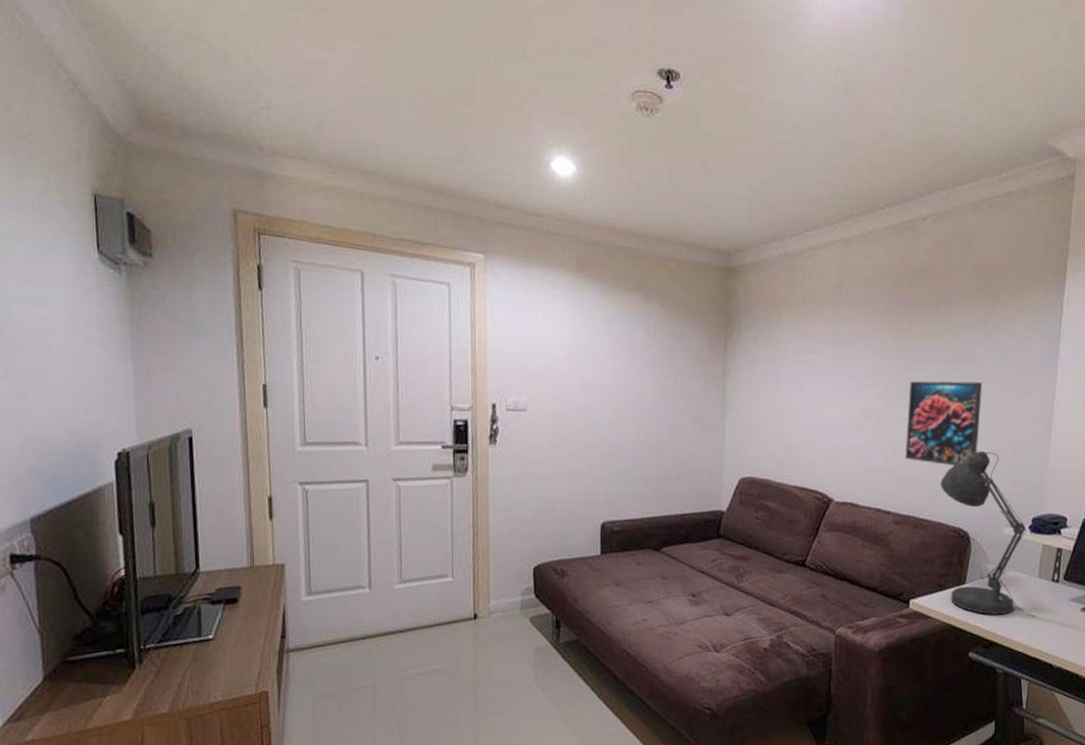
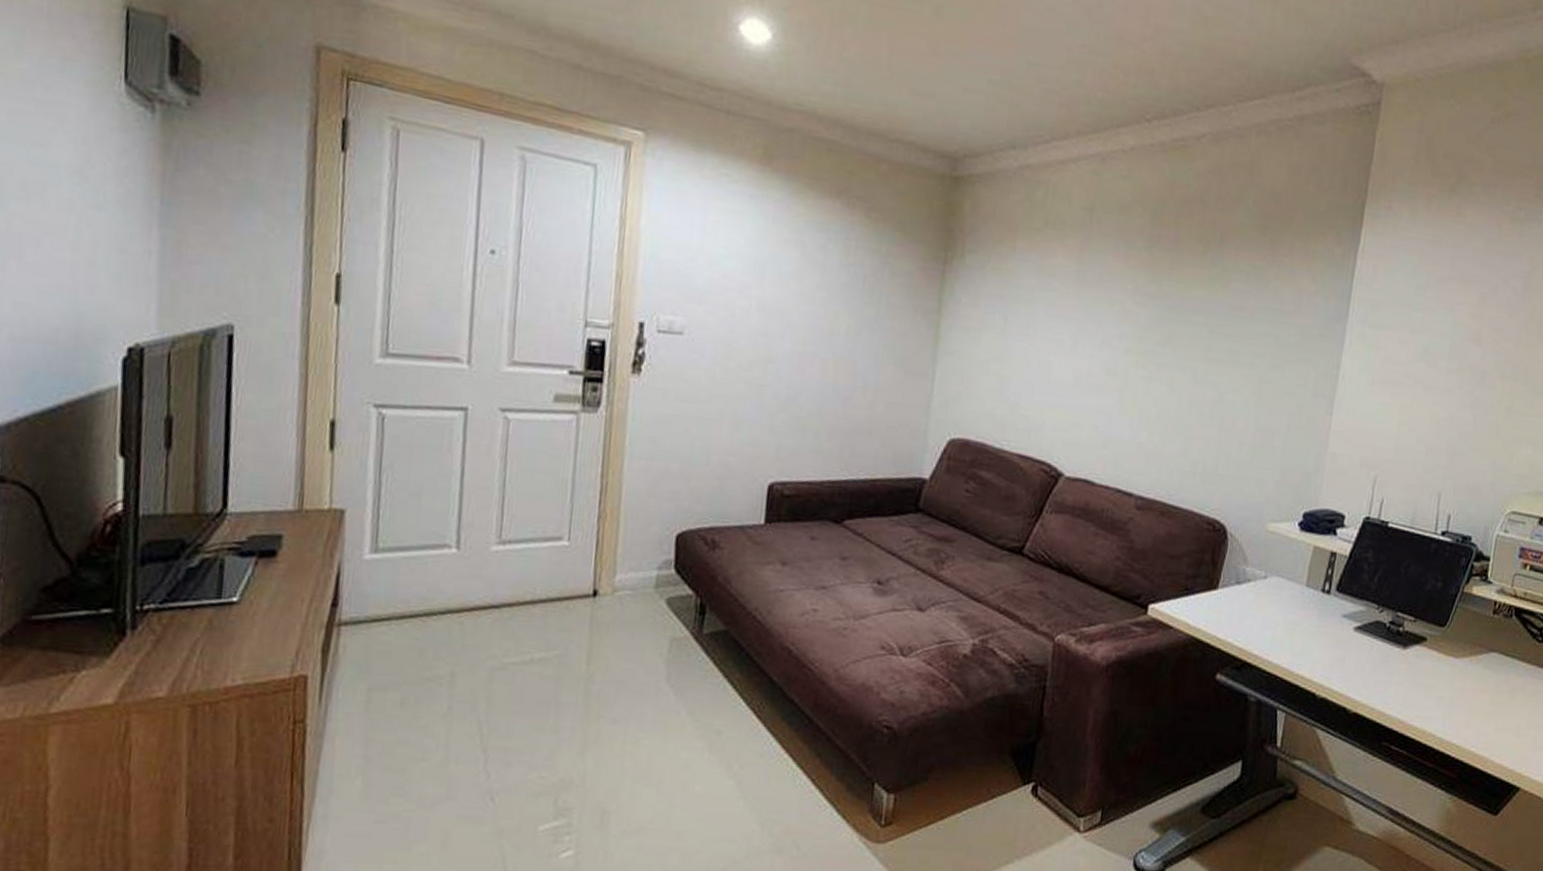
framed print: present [905,381,983,466] -> none [1155,335,1255,443]
desk lamp: present [940,450,1036,617] -> none [1195,425,1300,634]

